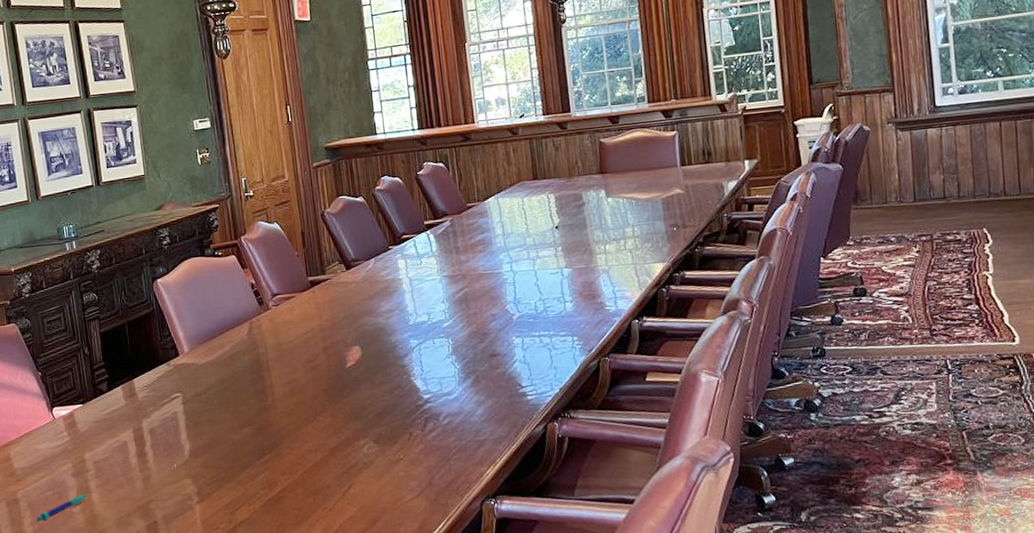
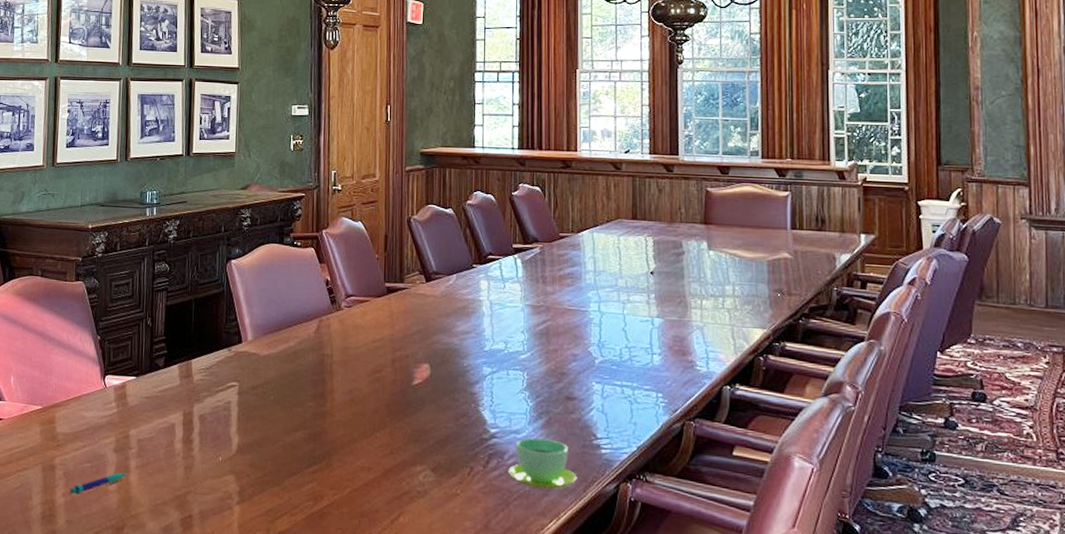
cup: none [444,395,508,442] -> present [508,438,577,490]

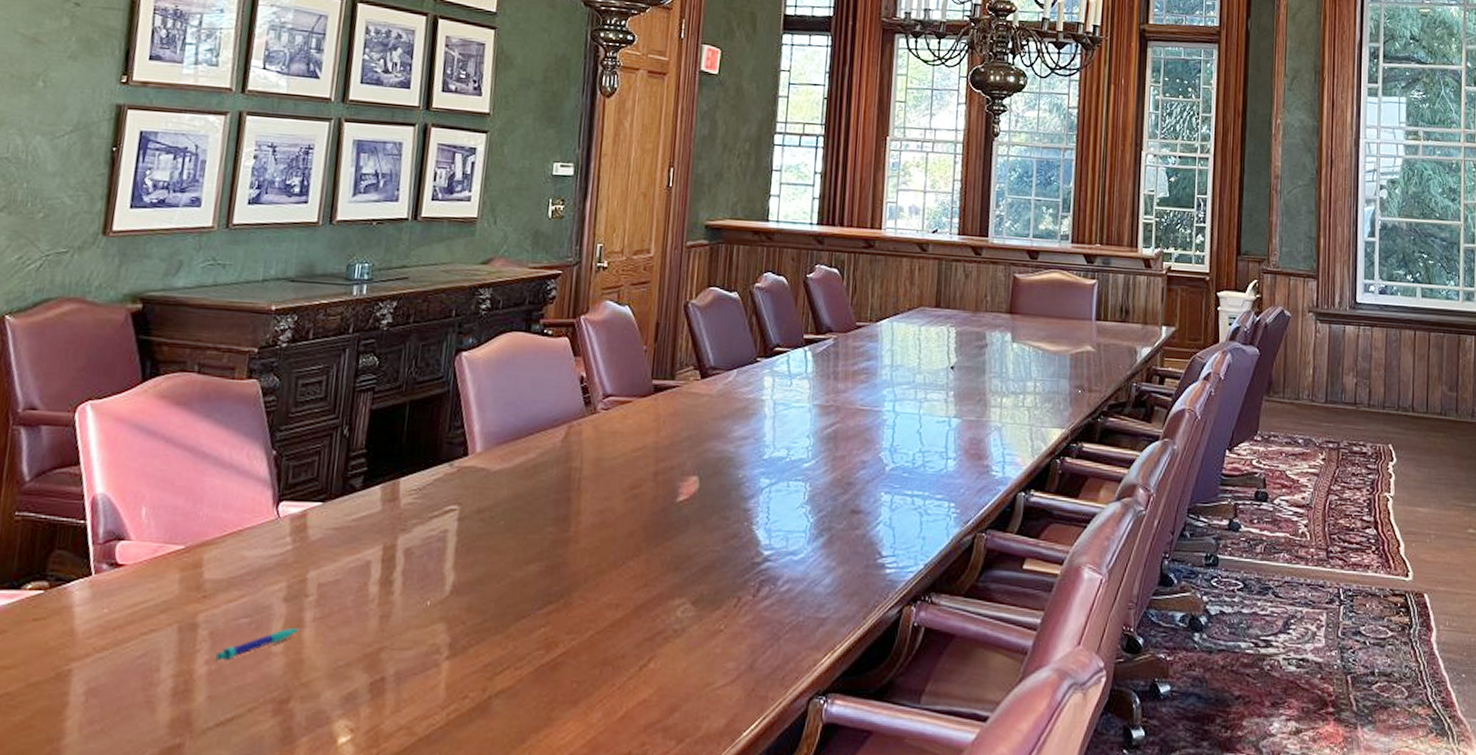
cup: present [508,438,577,490] -> none [780,559,857,619]

